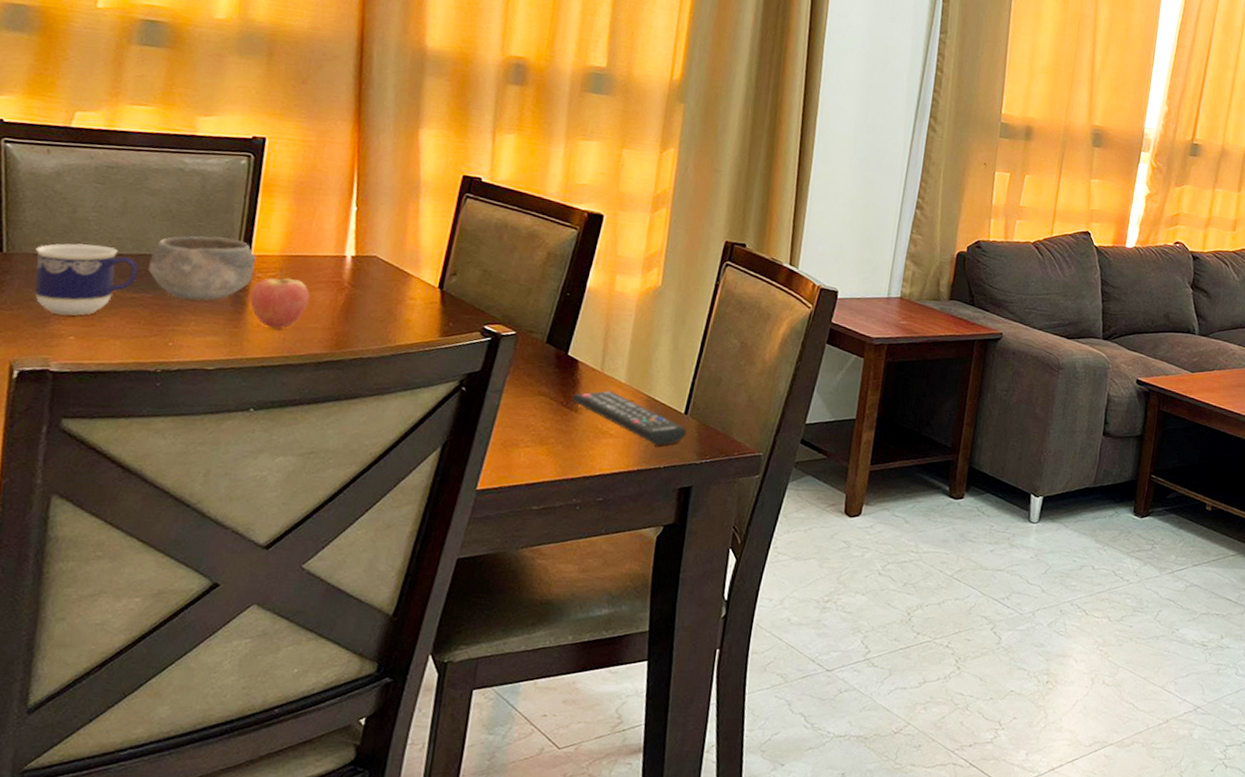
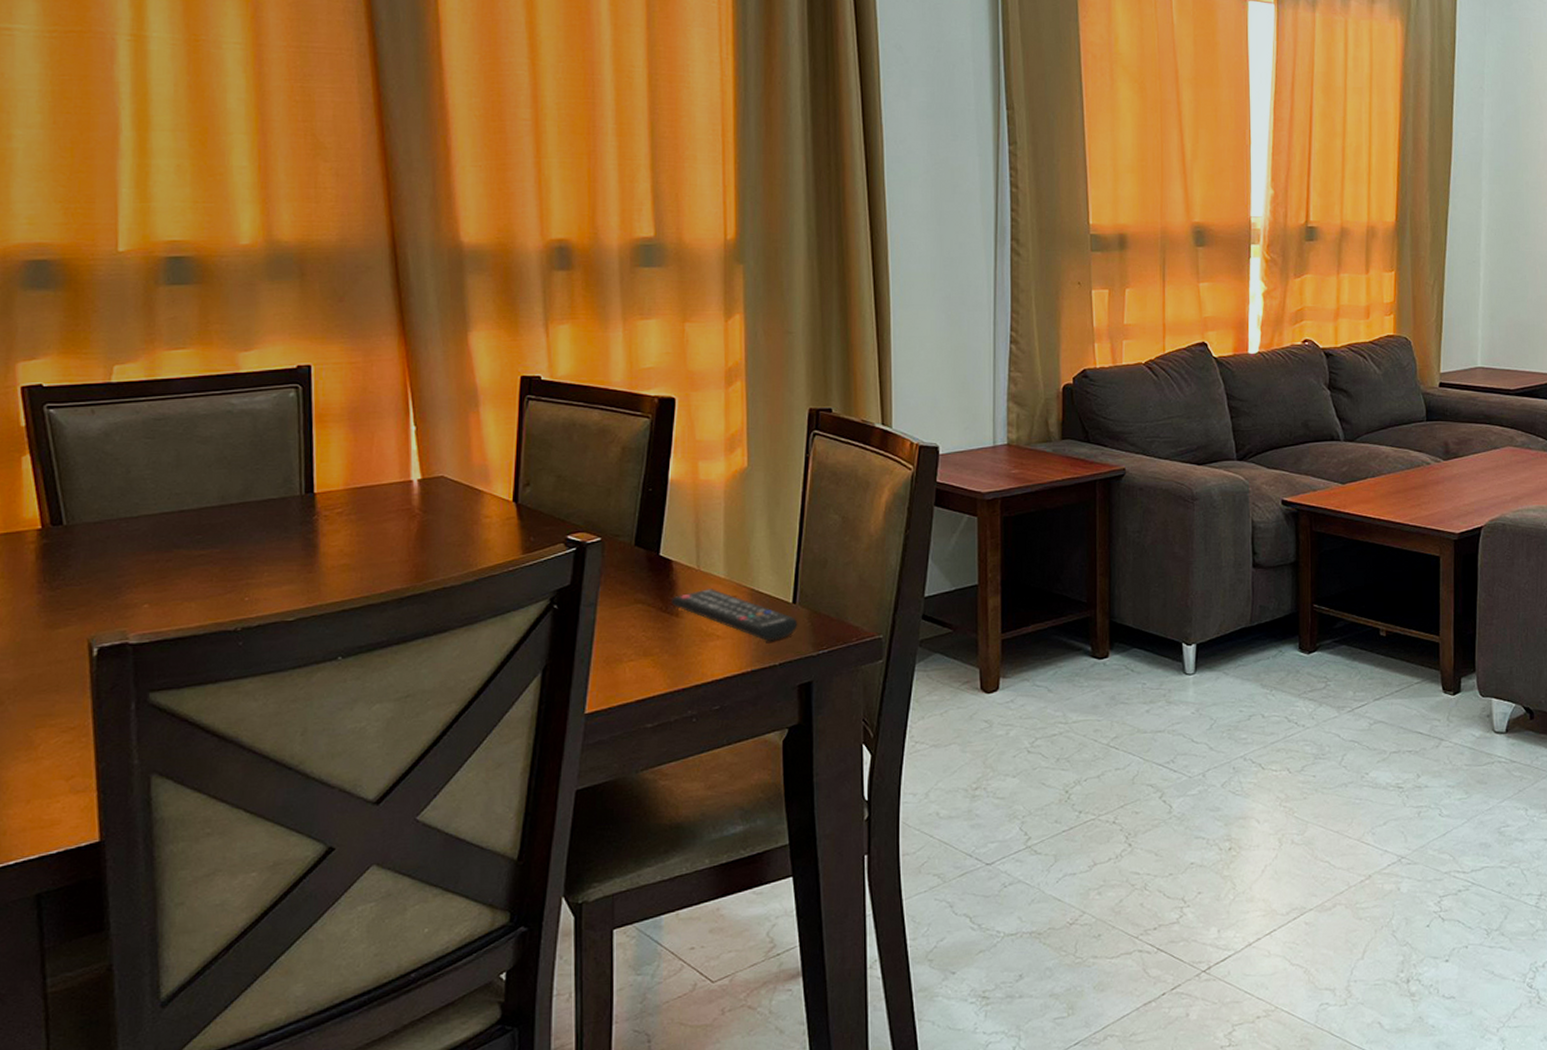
cup: present [34,243,139,316] -> none [96,503,202,584]
bowl: present [148,236,257,301] -> none [212,478,320,551]
fruit: present [250,269,310,329] -> none [320,504,382,569]

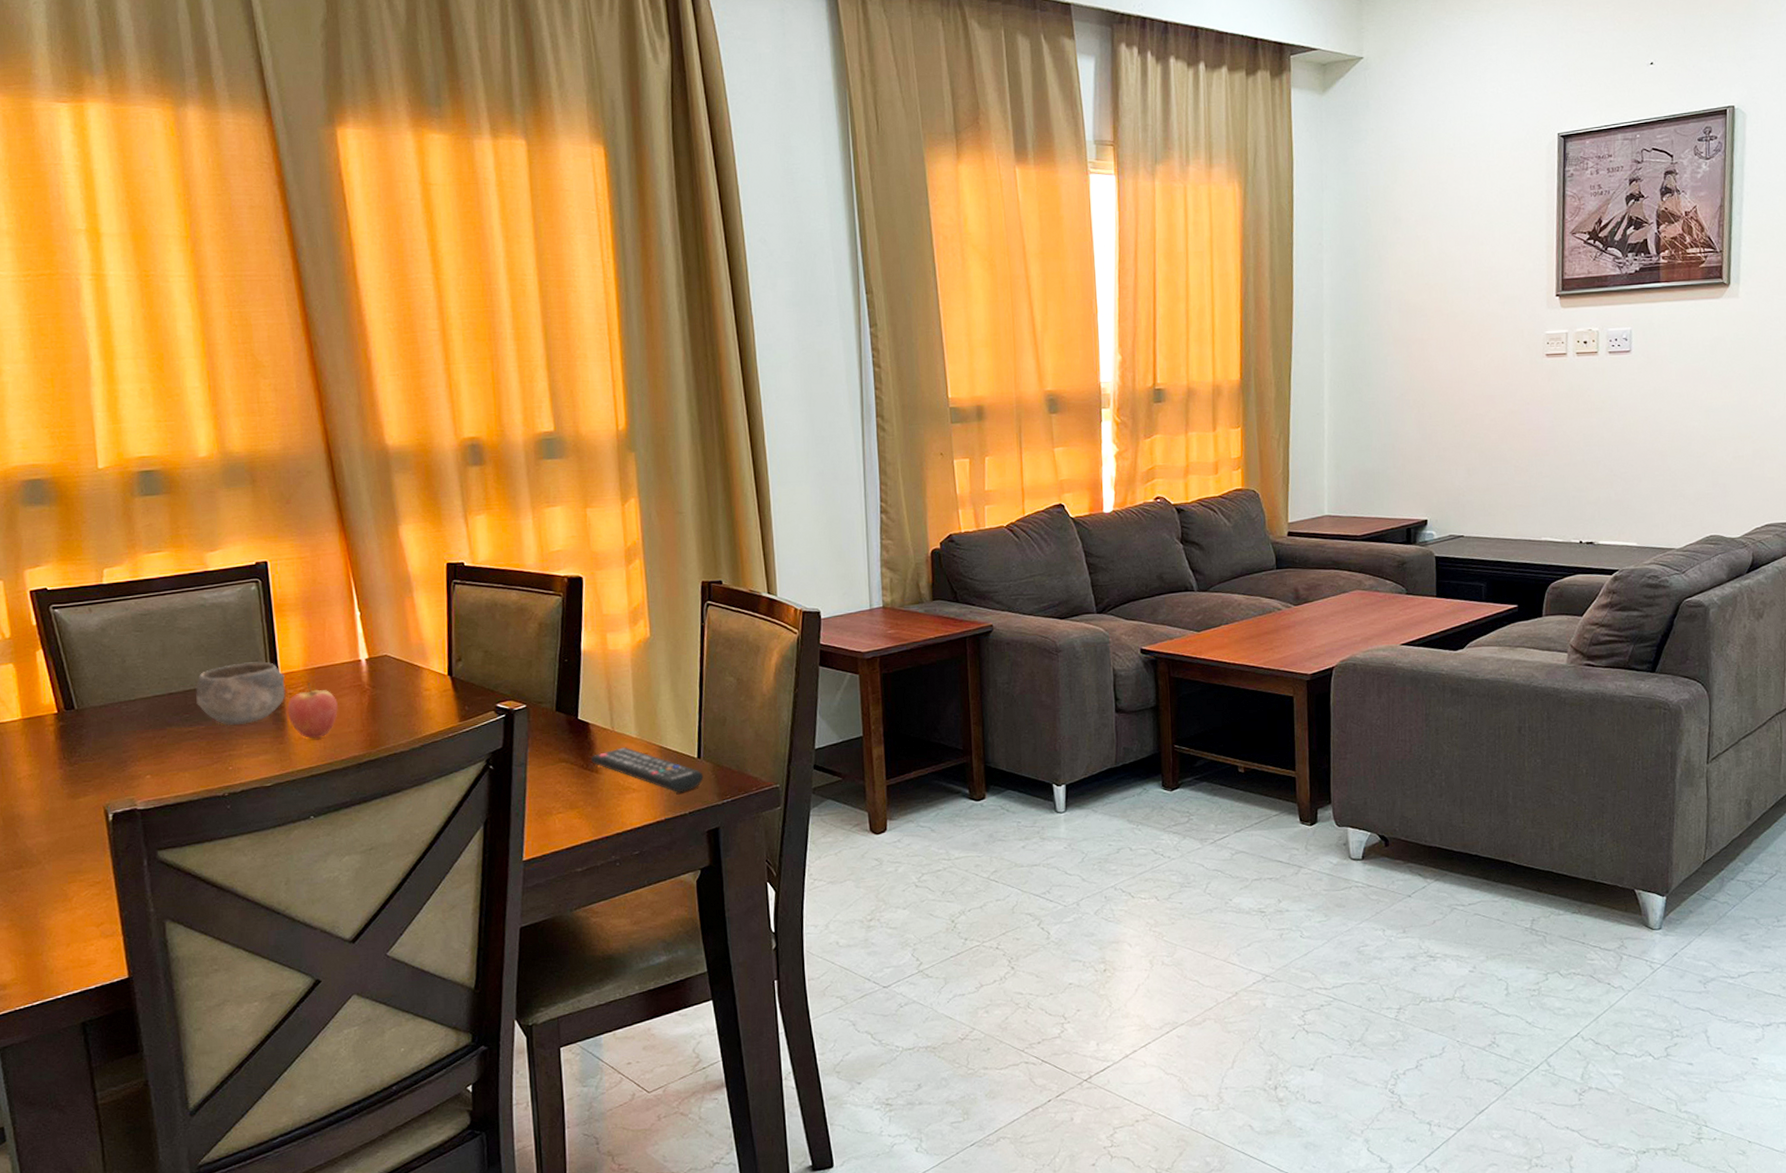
bowl: none [212,478,320,551] -> present [196,661,285,726]
fruit: none [320,504,382,569] -> present [287,682,339,739]

